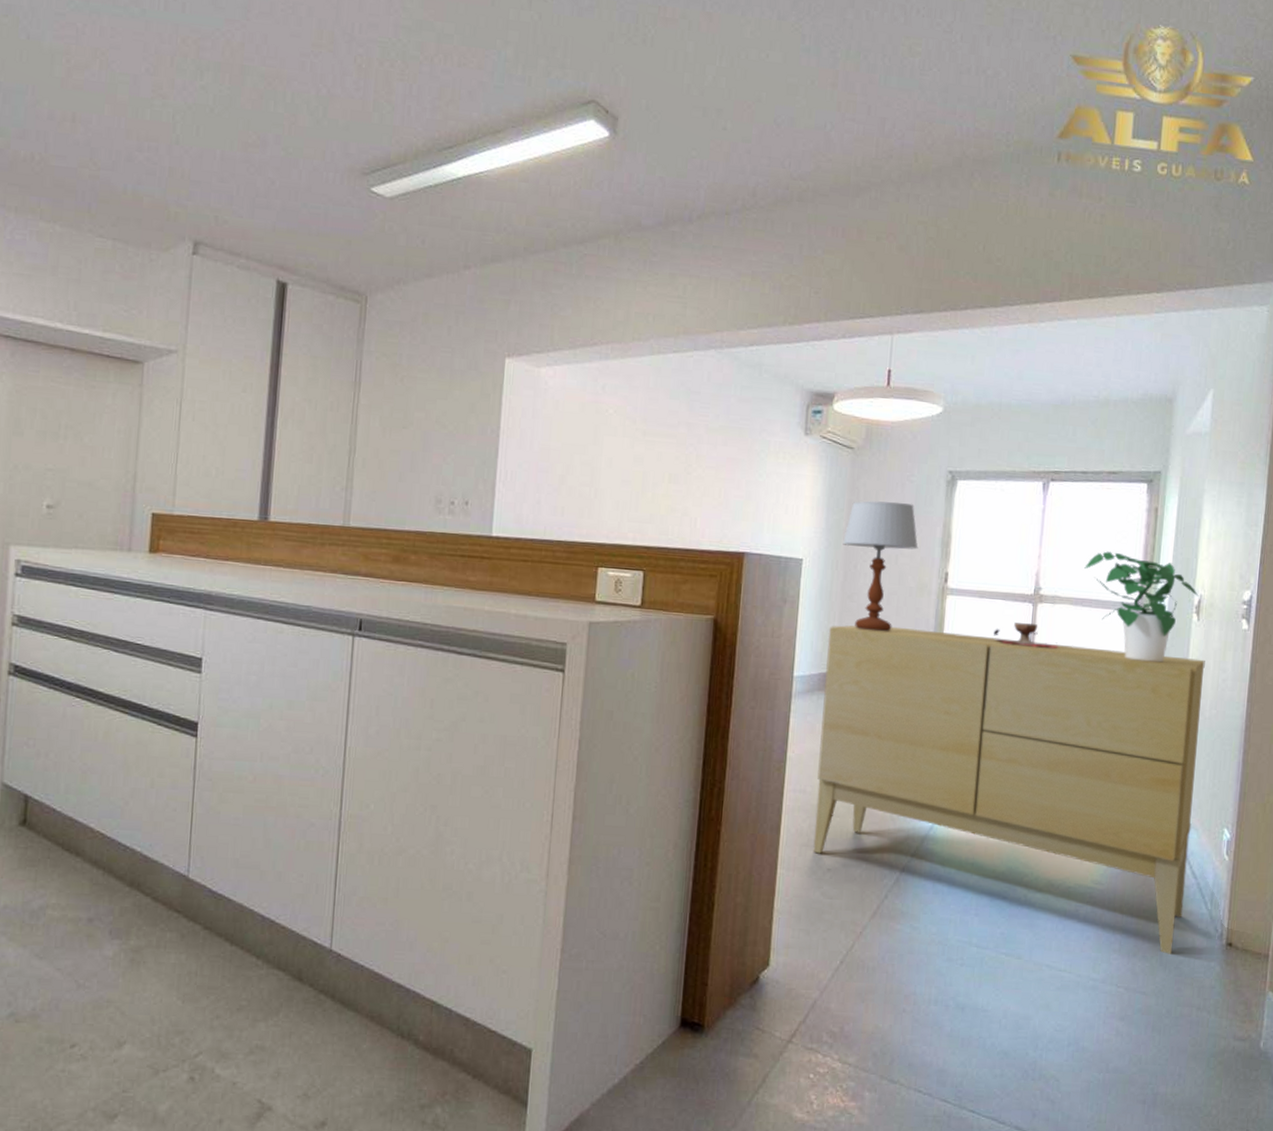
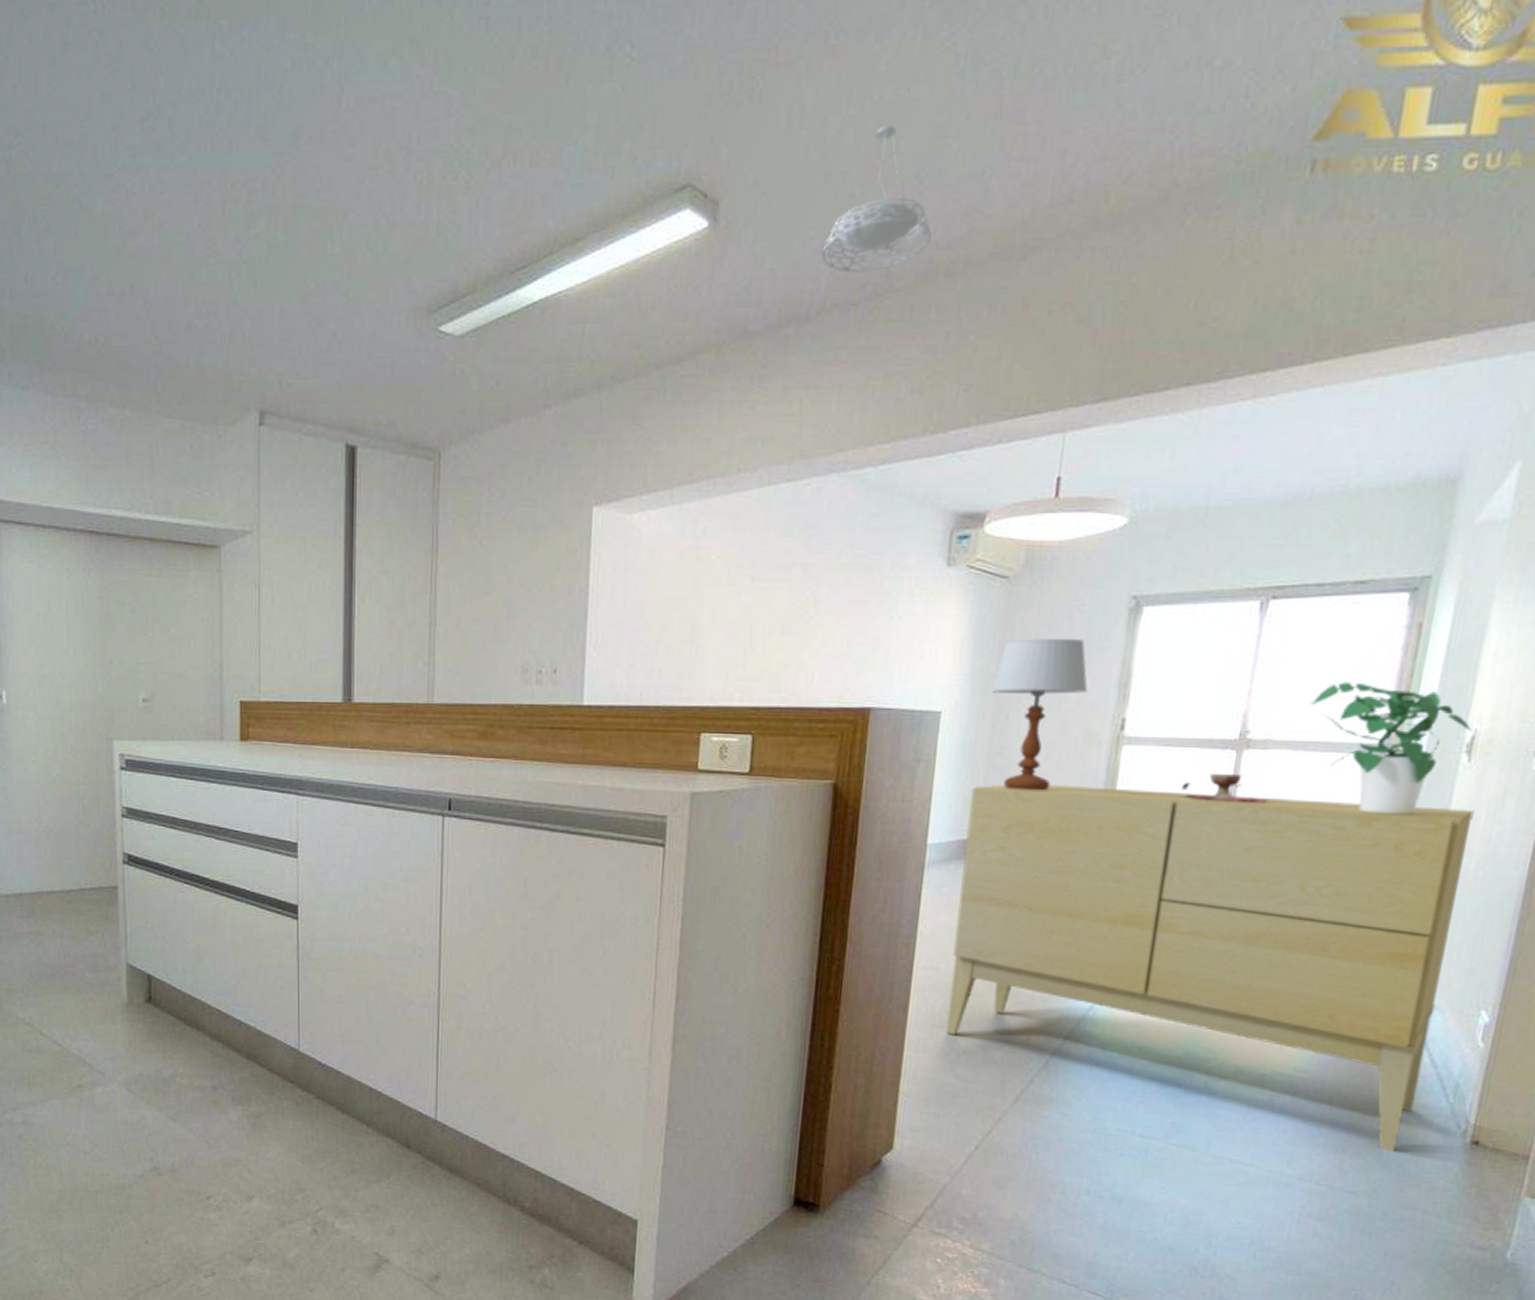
pendant light: none [701,79,787,190] -> present [822,125,932,273]

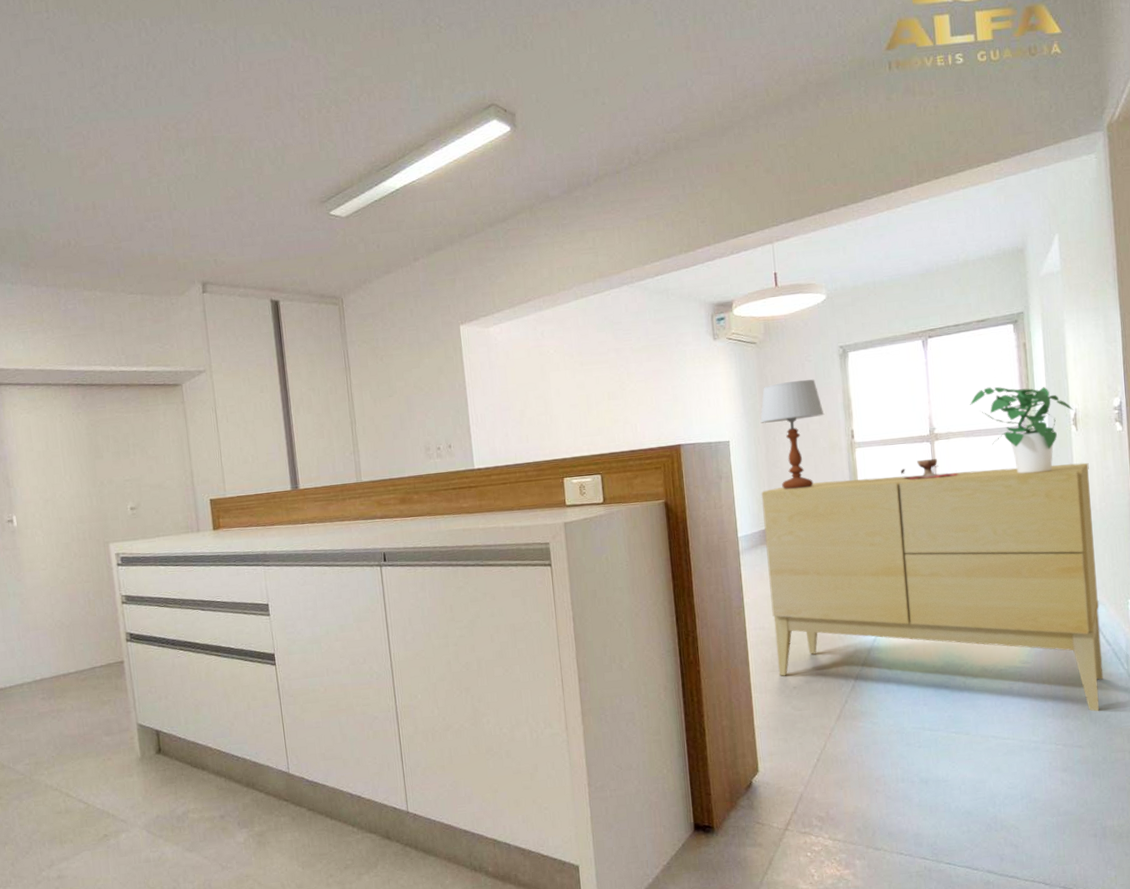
pendant light: present [822,125,932,273] -> none [590,58,661,153]

